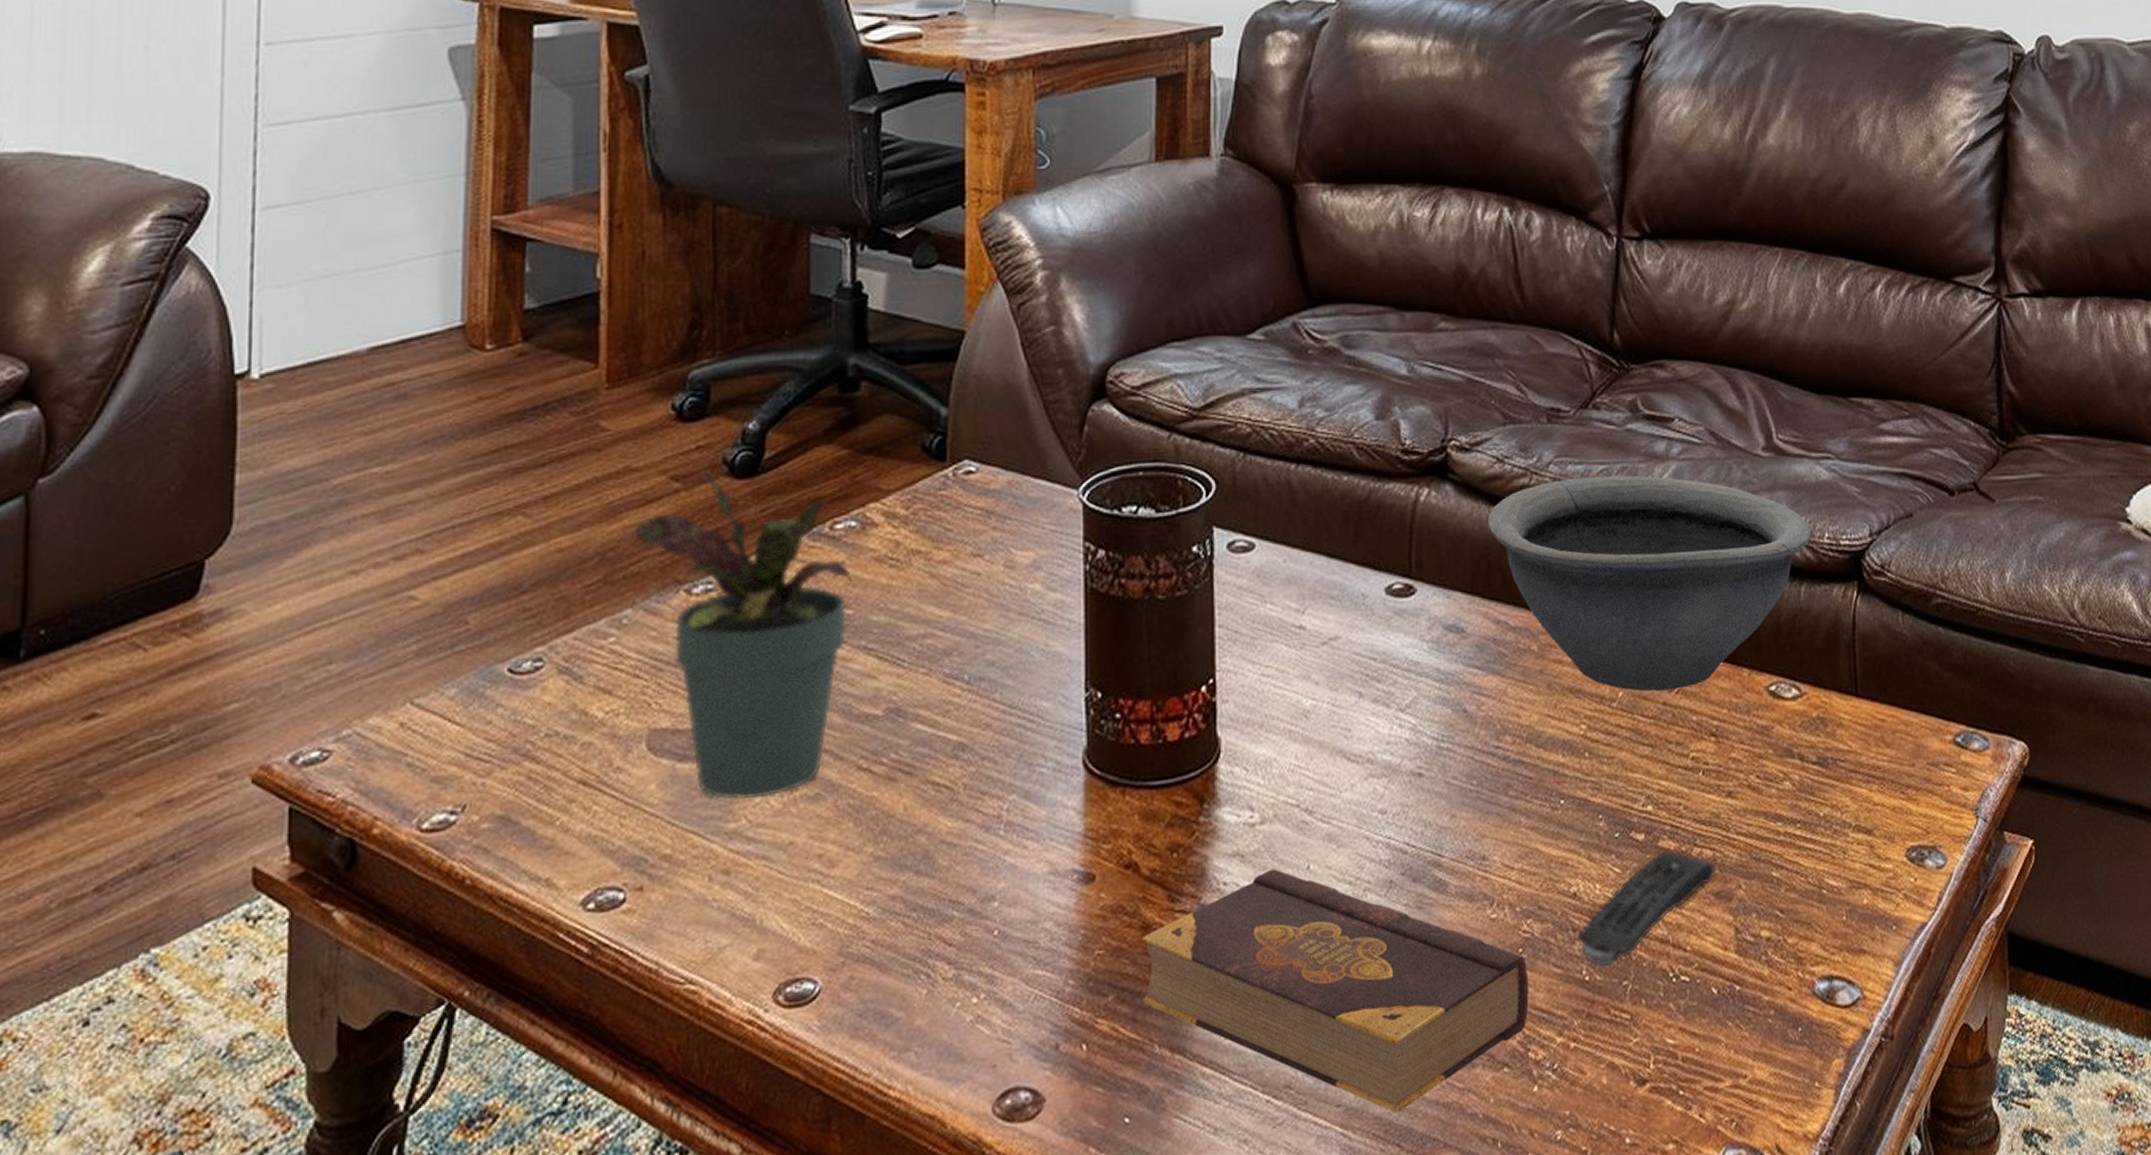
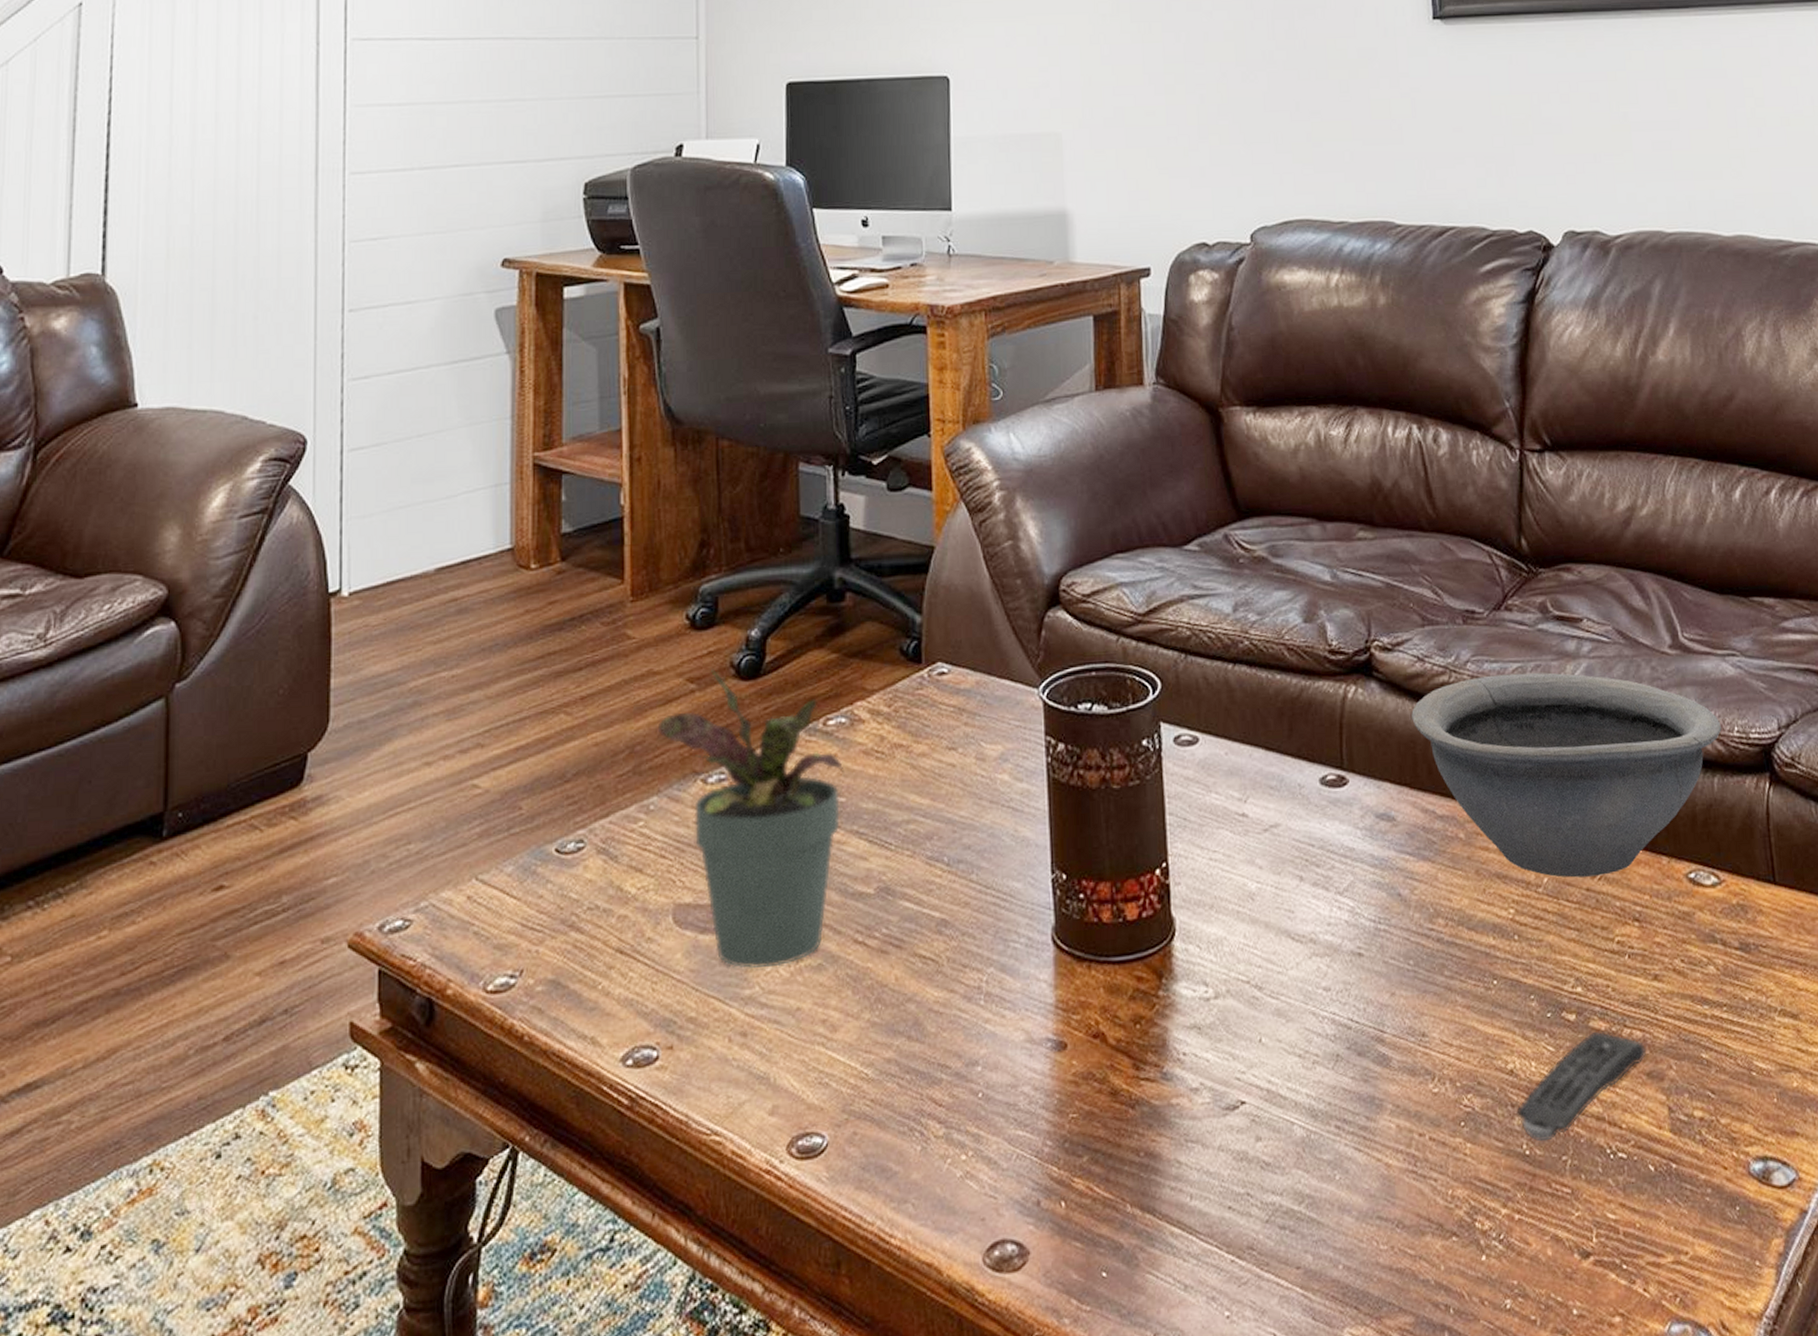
book: present [1143,869,1529,1114] -> none [1112,1041,1473,1278]

